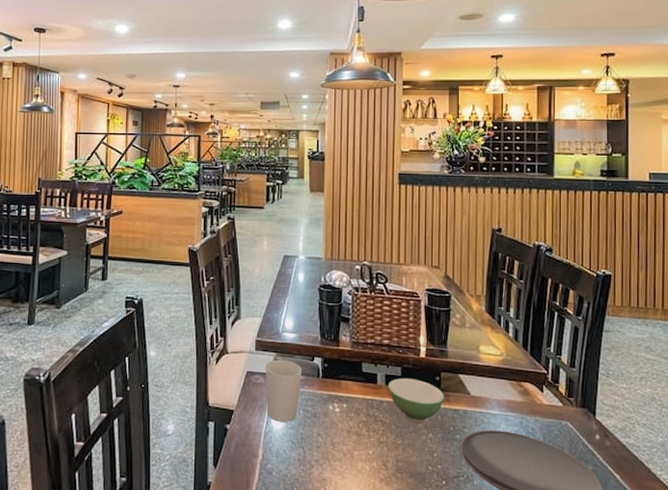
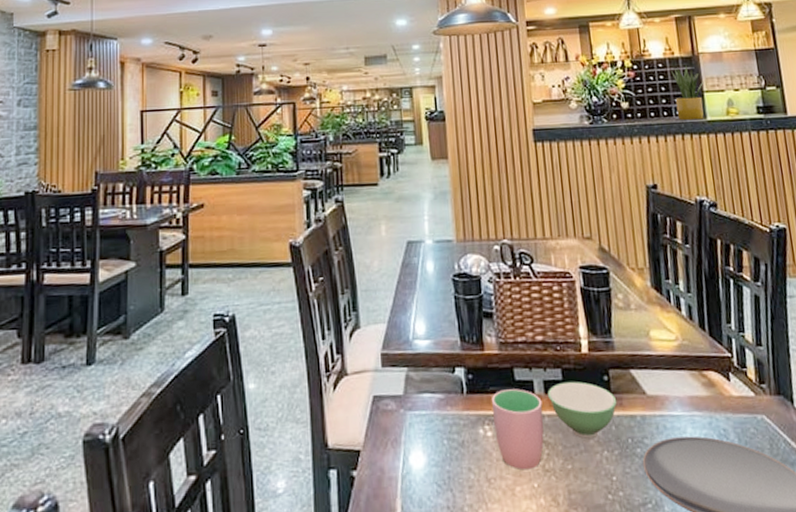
cup: present [265,359,302,422] -> none [395,375,442,459]
cup: none [342,378,383,440] -> present [492,388,544,470]
planter: none [528,129,556,177] -> present [671,65,704,121]

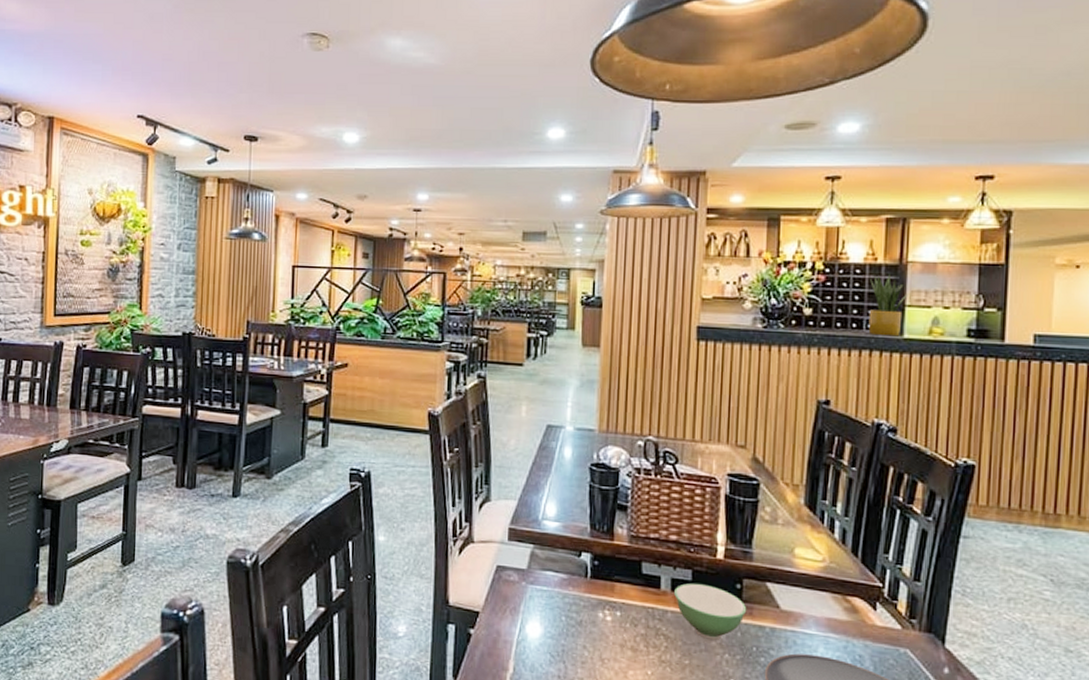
cup: present [492,388,544,470] -> none [614,580,667,658]

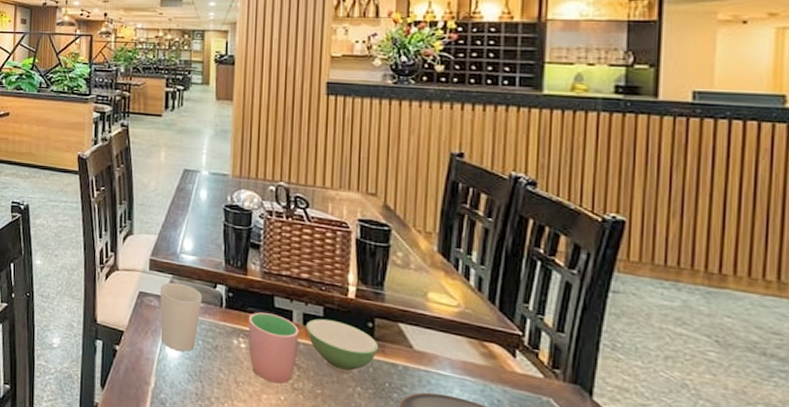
cup: none [519,553,565,630] -> present [159,282,202,352]
cup: none [614,580,667,658] -> present [248,312,299,384]
planter: present [868,274,908,337] -> none [504,32,548,93]

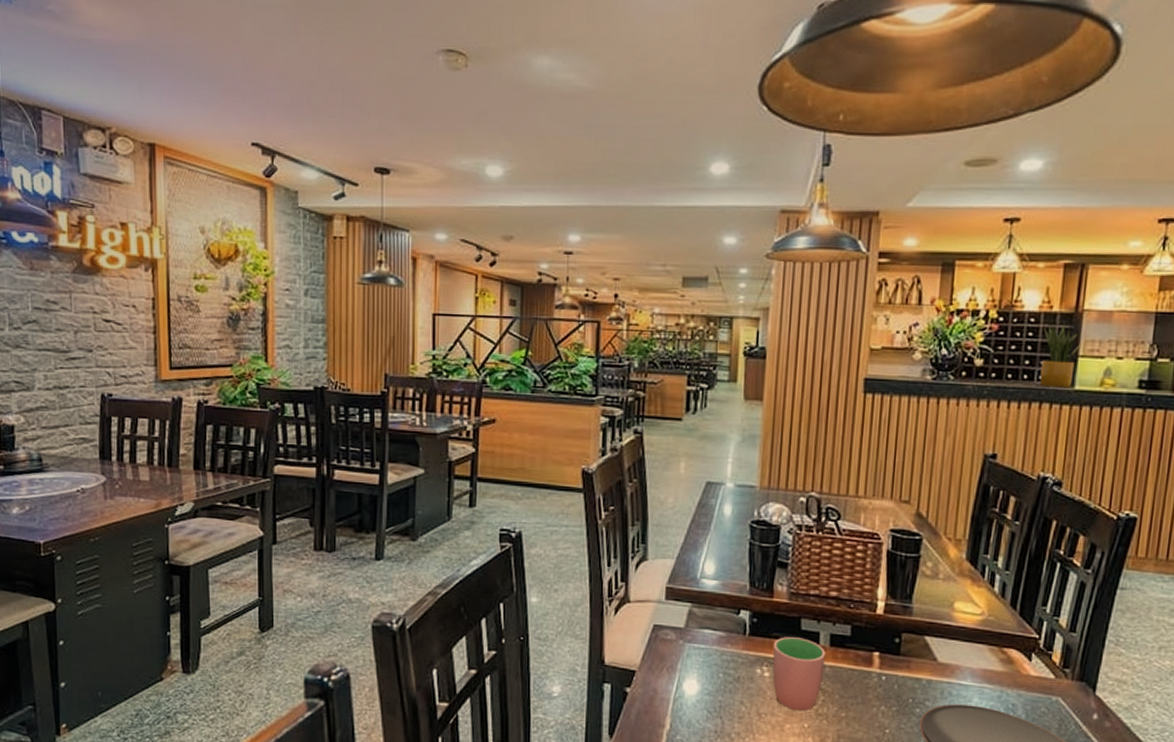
cup: present [159,282,202,352] -> none [677,611,724,687]
bowl: present [306,318,379,375] -> none [833,638,905,694]
planter: none [504,32,548,93] -> present [1039,323,1082,388]

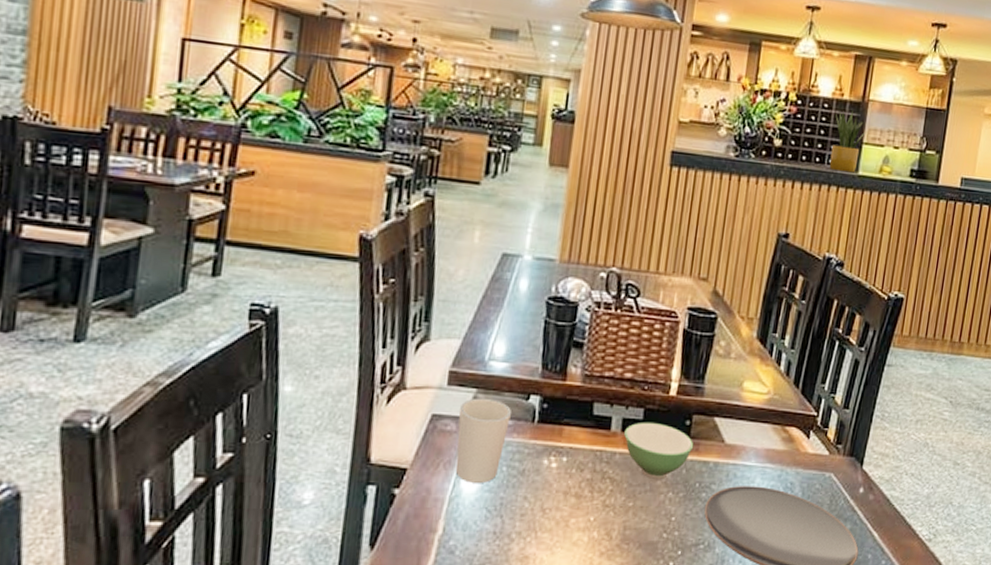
cup: none [677,611,724,687] -> present [455,398,511,483]
cup: present [772,637,826,712] -> none [559,423,617,504]
bowl: none [833,638,905,694] -> present [624,421,694,480]

